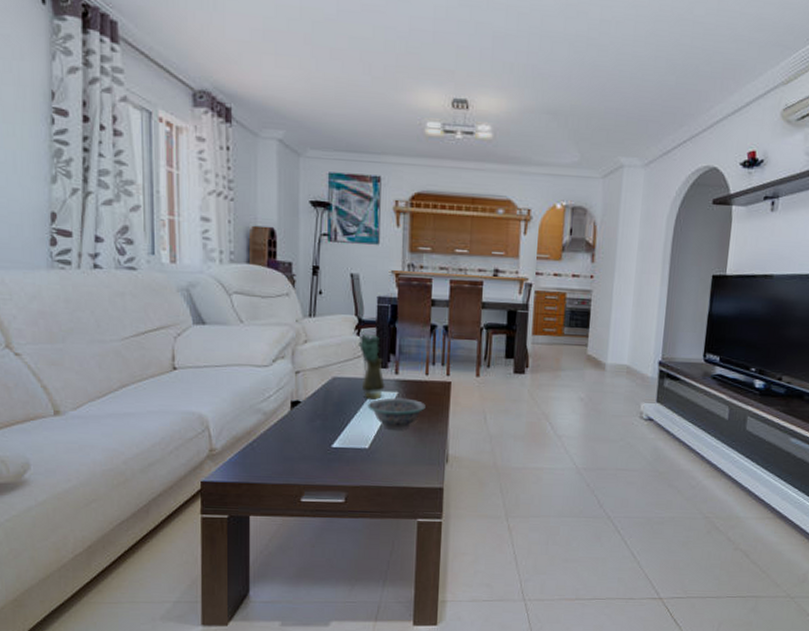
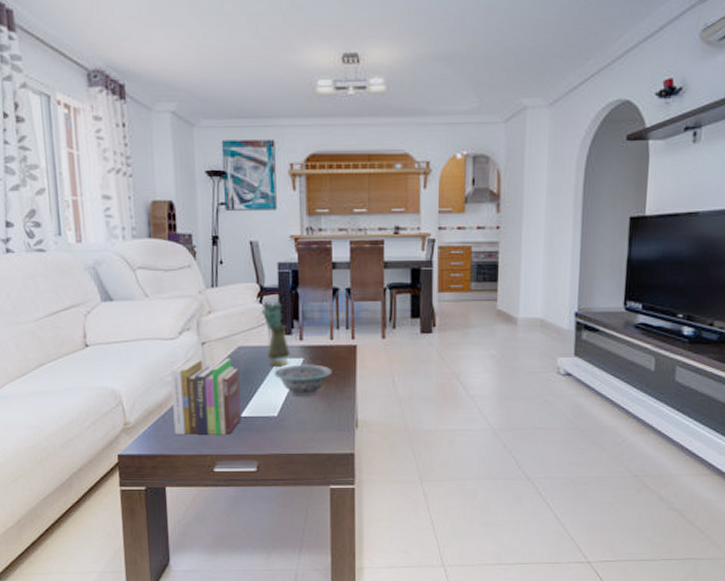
books: none [261,388,333,466] -> present [170,358,241,436]

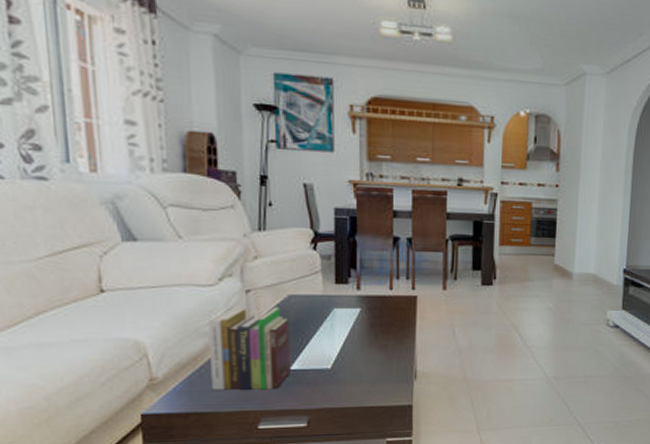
vase: present [261,300,291,368] -> none [315,247,348,318]
decorative bowl: present [274,364,332,397] -> none [328,314,391,348]

